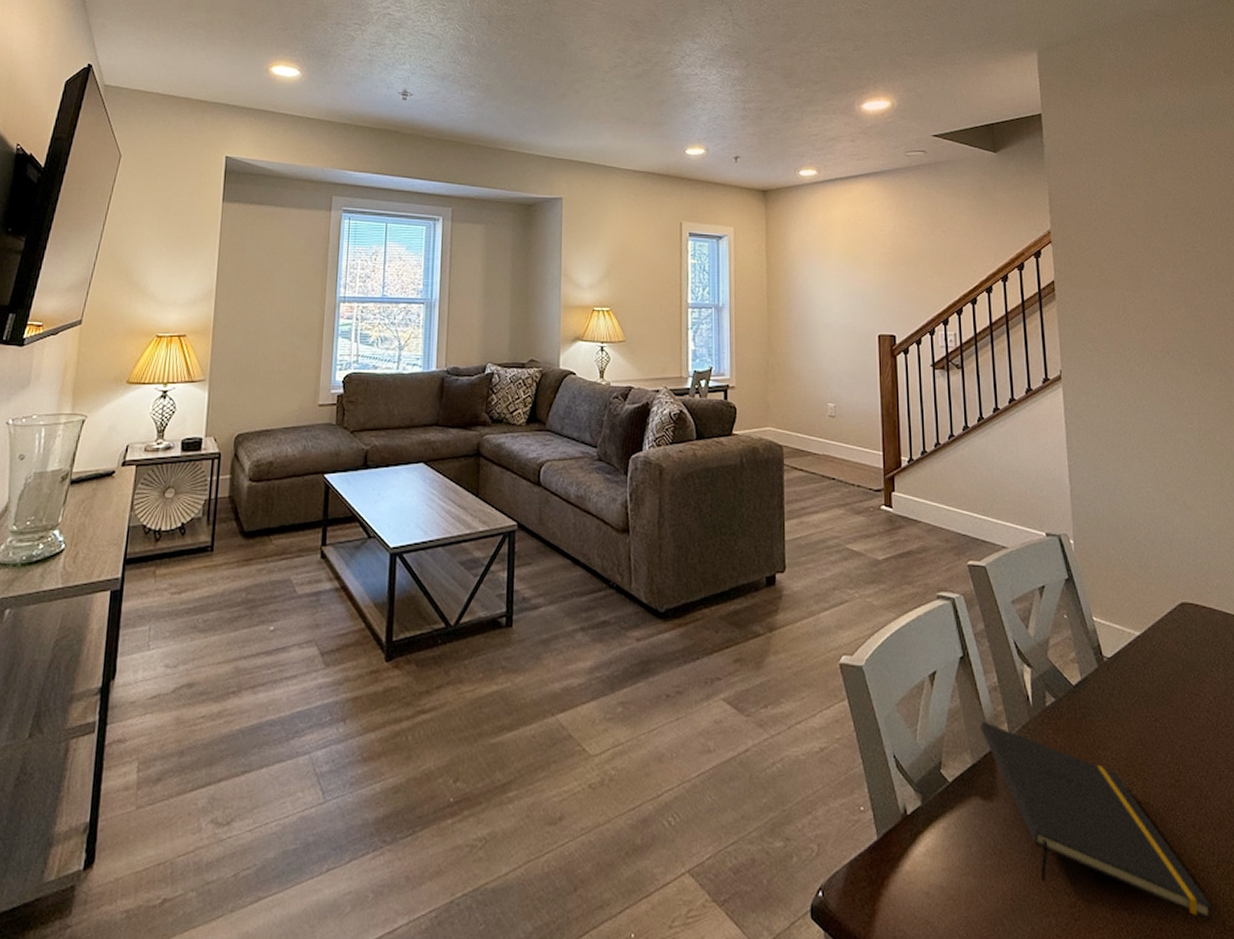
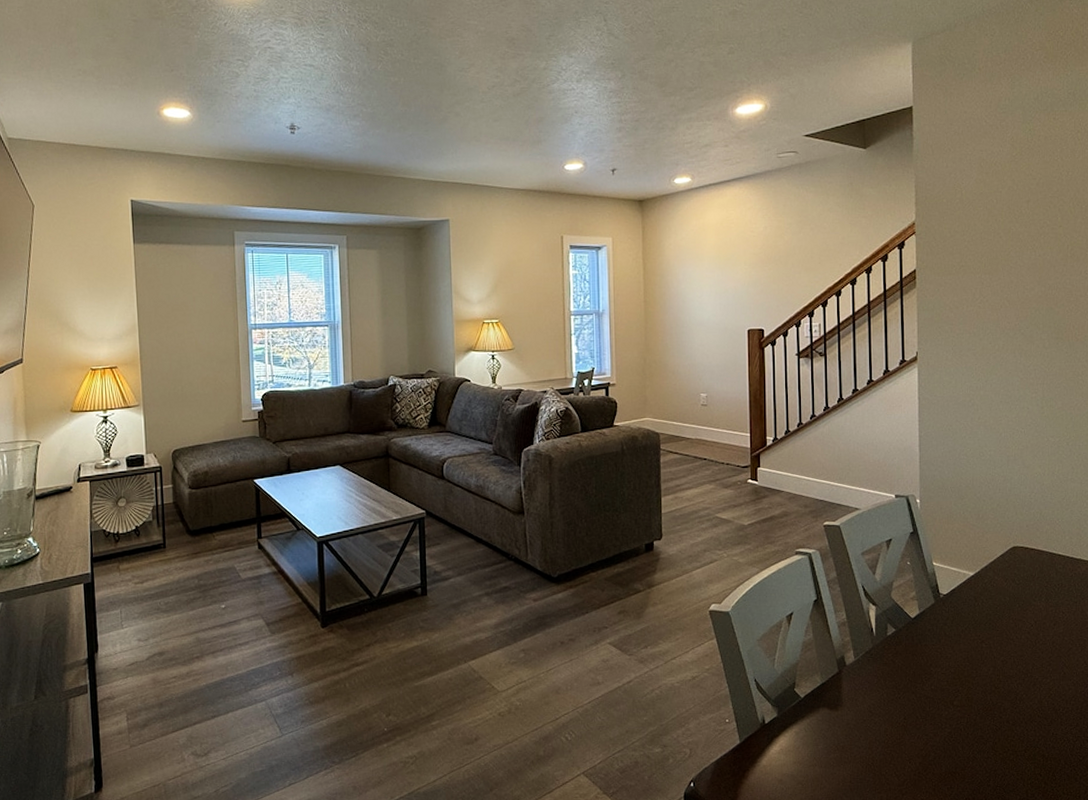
notepad: present [980,721,1213,921] -> none [830,649,1019,791]

